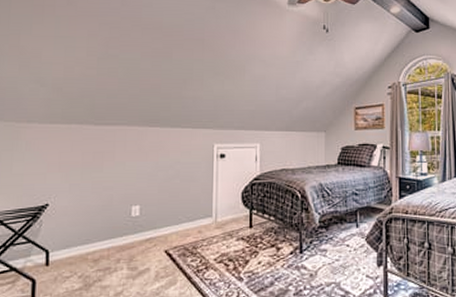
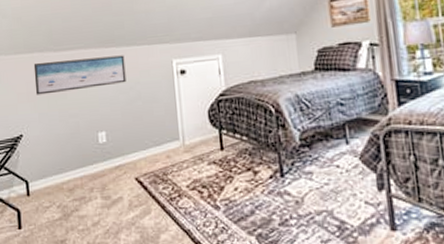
wall art: none [68,135,168,166] -> present [33,55,126,95]

